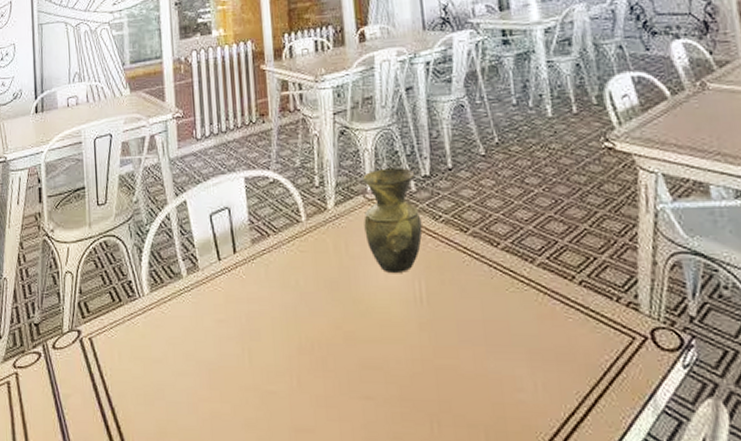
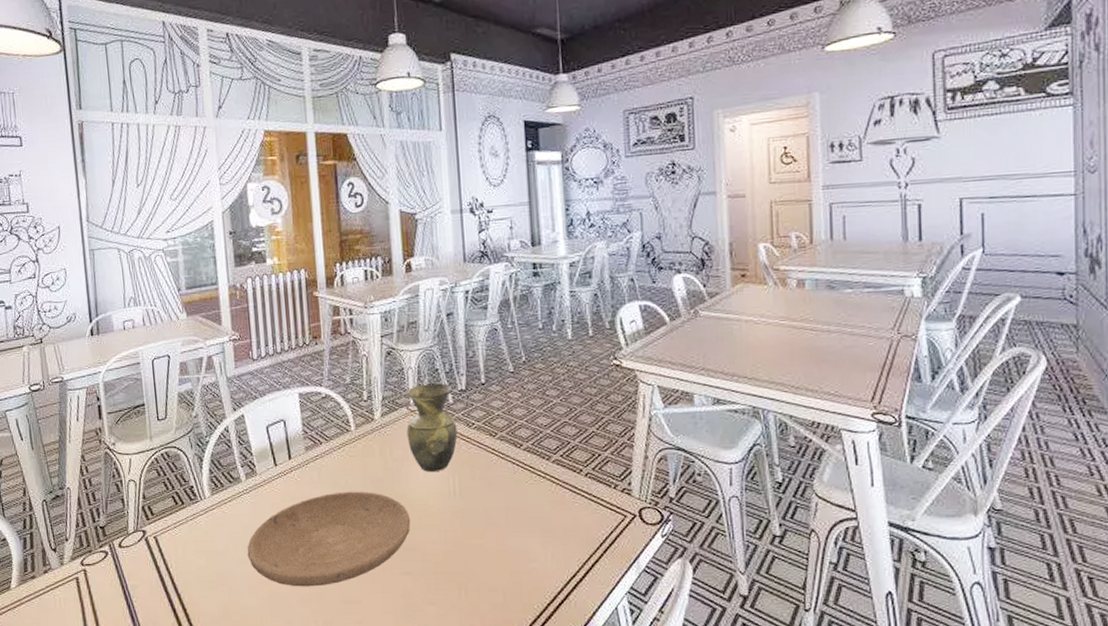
plate: none [187,293,371,408] -> present [247,491,411,587]

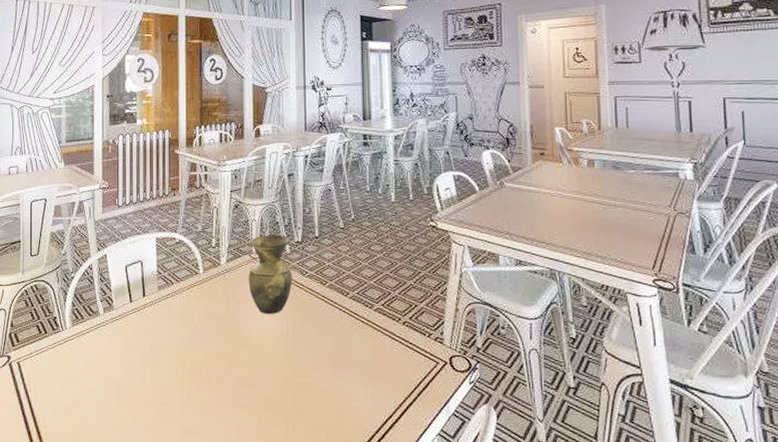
plate: present [247,491,411,587] -> none [99,328,247,416]

